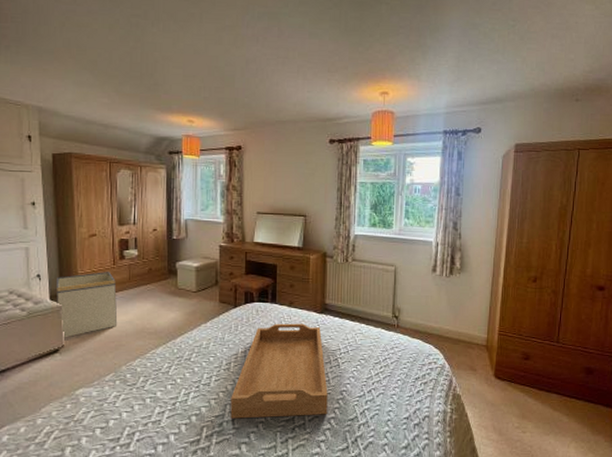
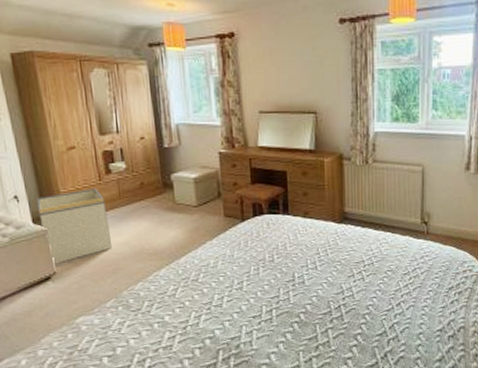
serving tray: present [230,323,328,419] -> none [246,235,353,340]

